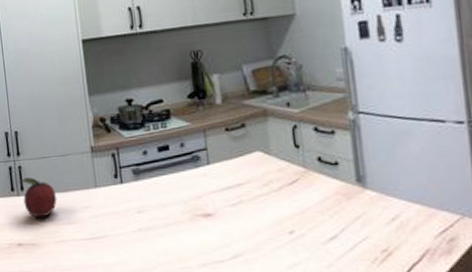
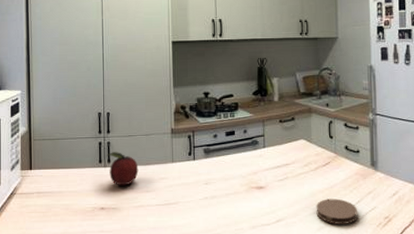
coaster: none [283,226,344,260] -> present [316,198,358,224]

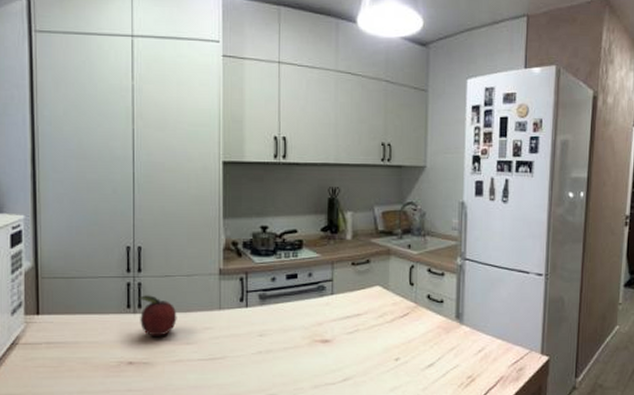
coaster: present [316,198,358,224] -> none [390,355,438,384]

